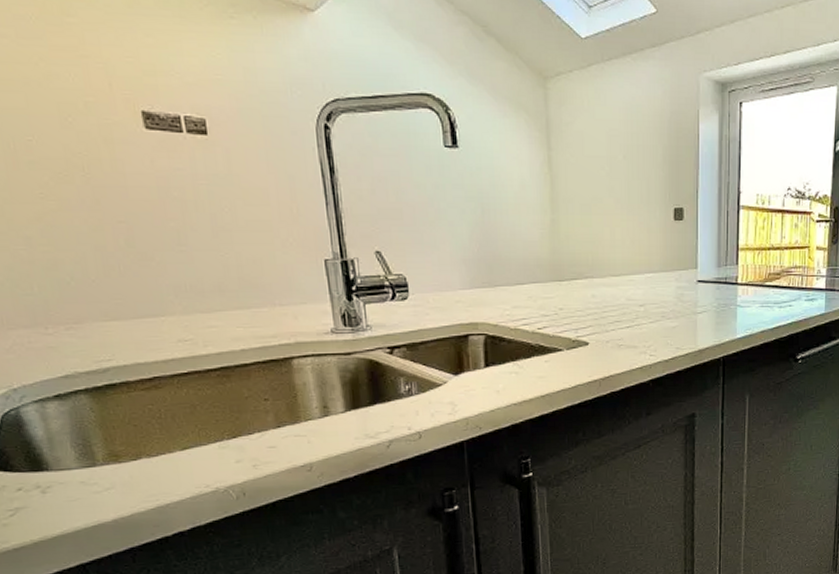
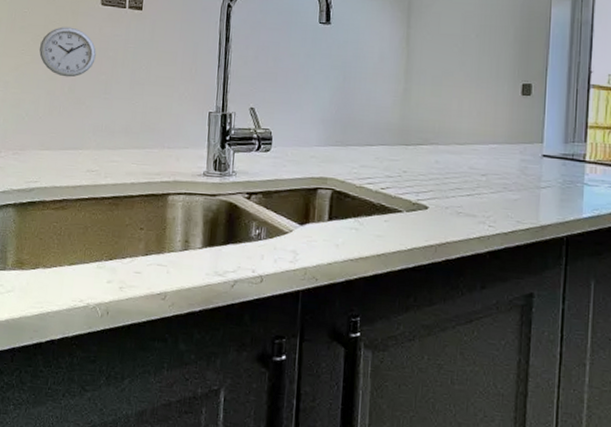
wall clock: none [65,160,155,227] -> present [39,27,96,78]

